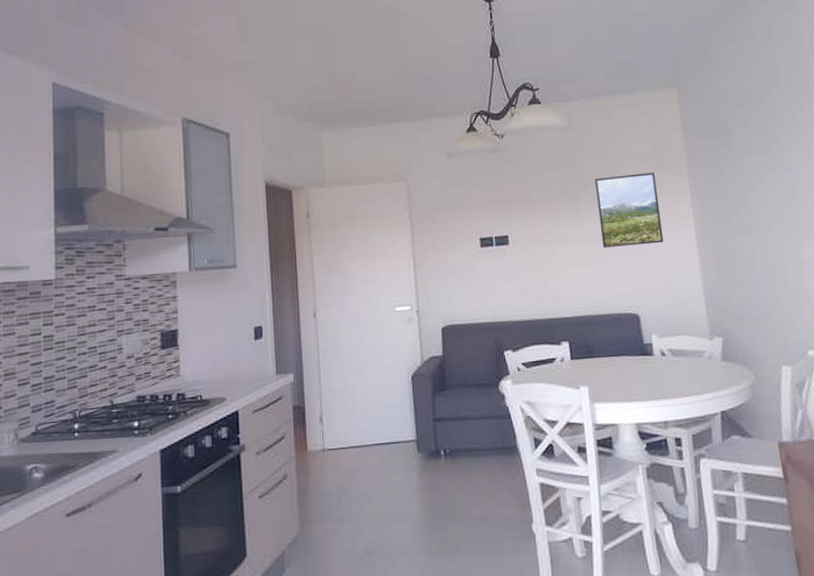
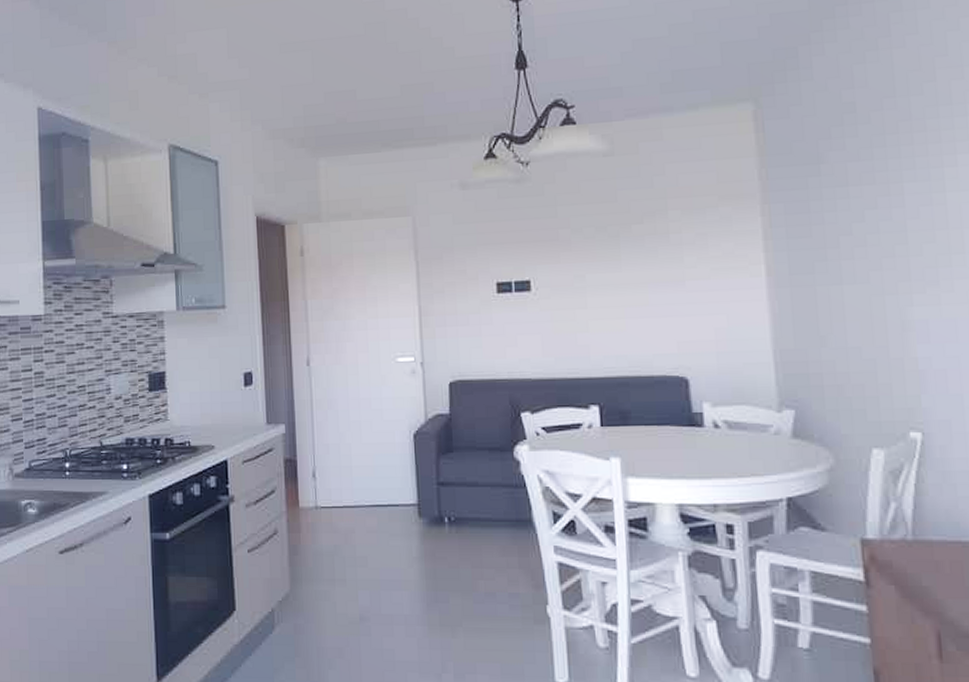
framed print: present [595,172,664,248] -> none [640,208,725,298]

